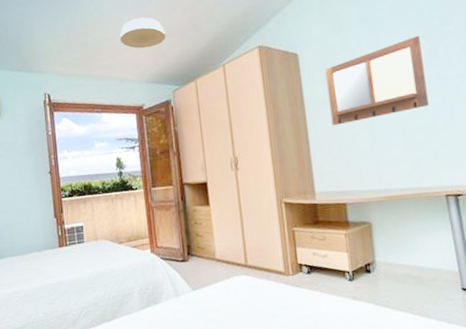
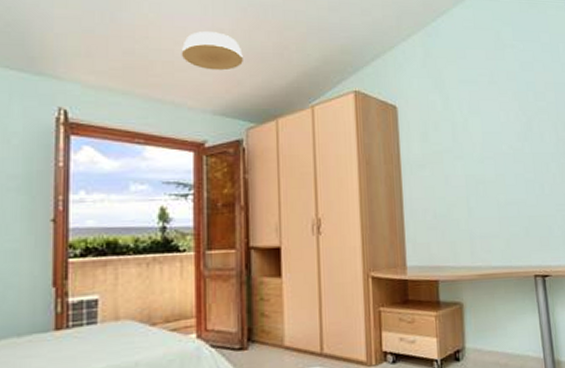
writing board: present [325,35,429,126] -> none [424,106,522,192]

